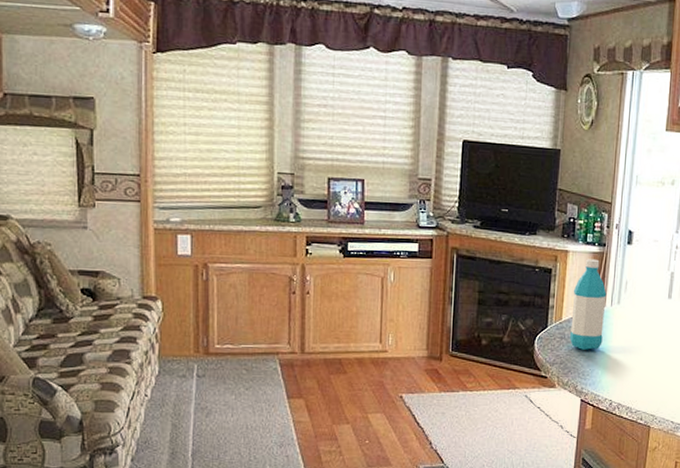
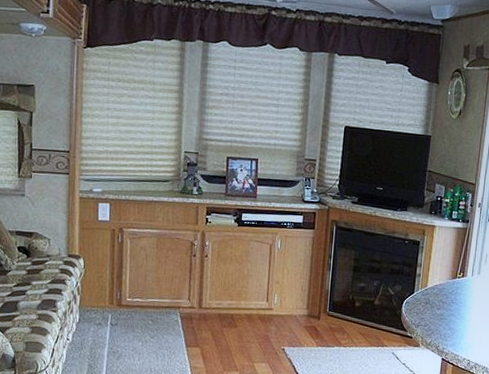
water bottle: present [570,259,607,350] -> none [434,233,468,315]

